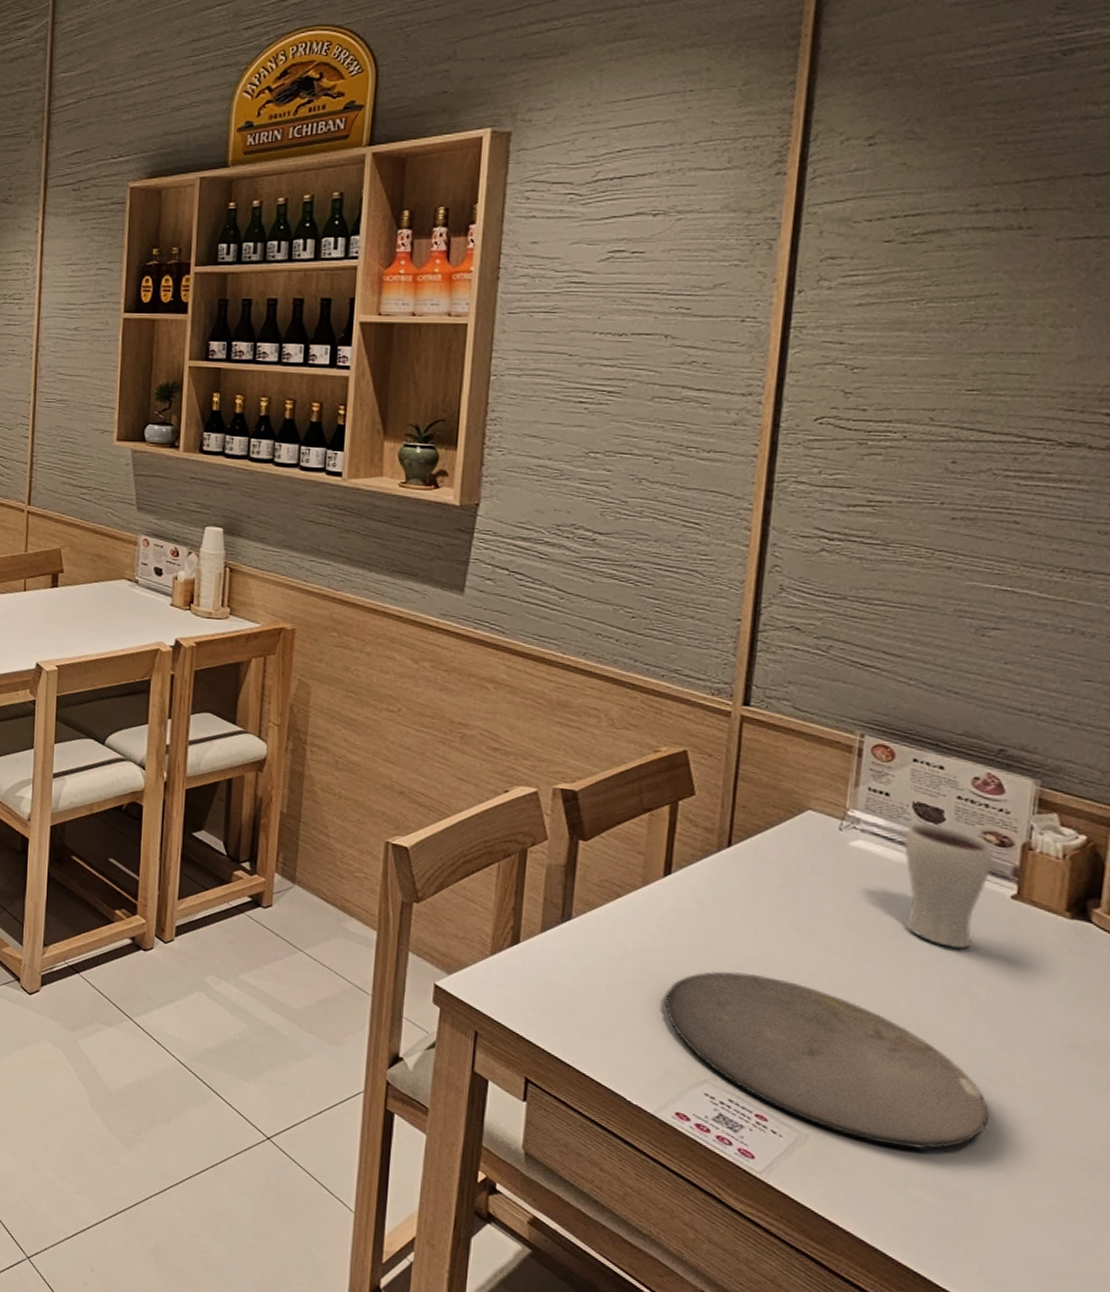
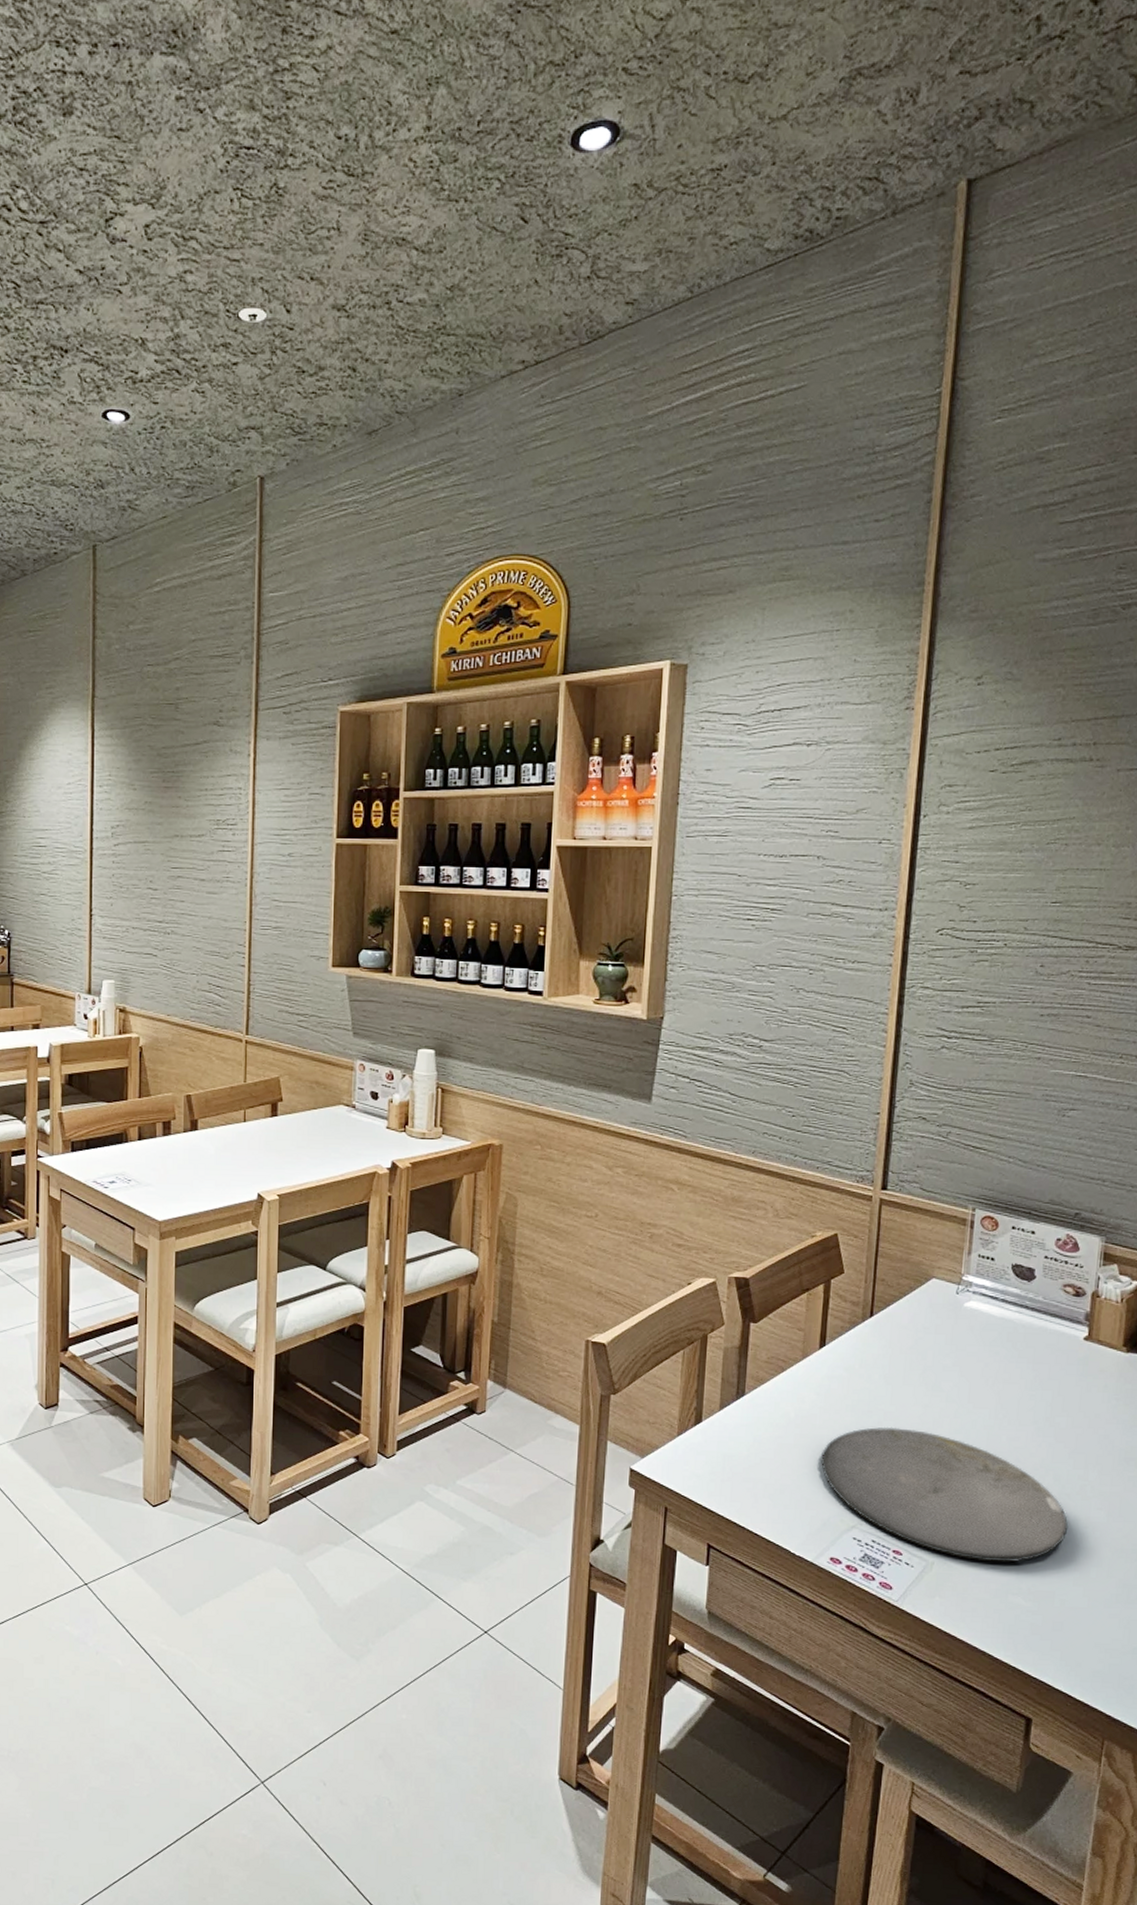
drinking glass: present [903,823,994,949] -> none [1004,1282,1071,1387]

